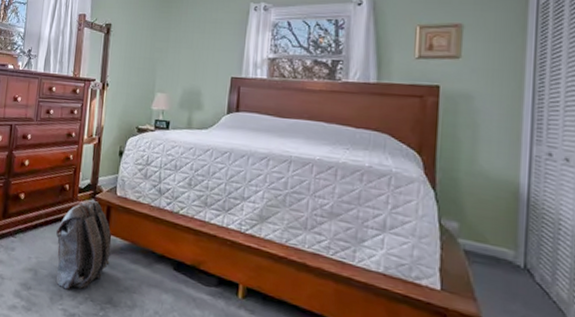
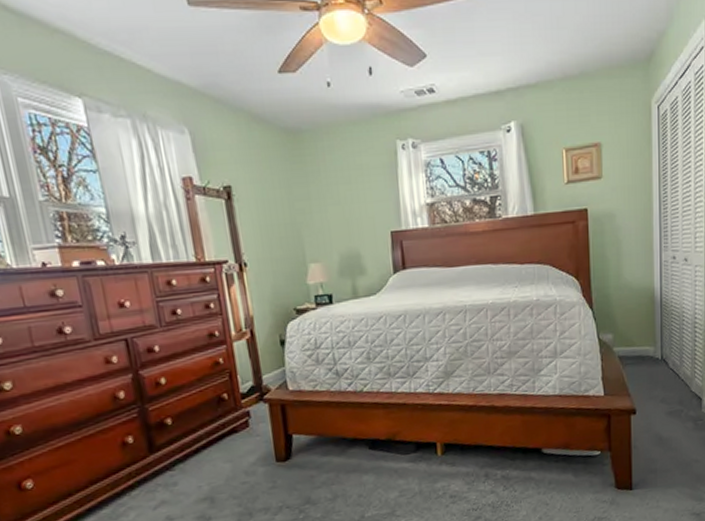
backpack: present [56,201,112,290] -> none [225,403,298,506]

